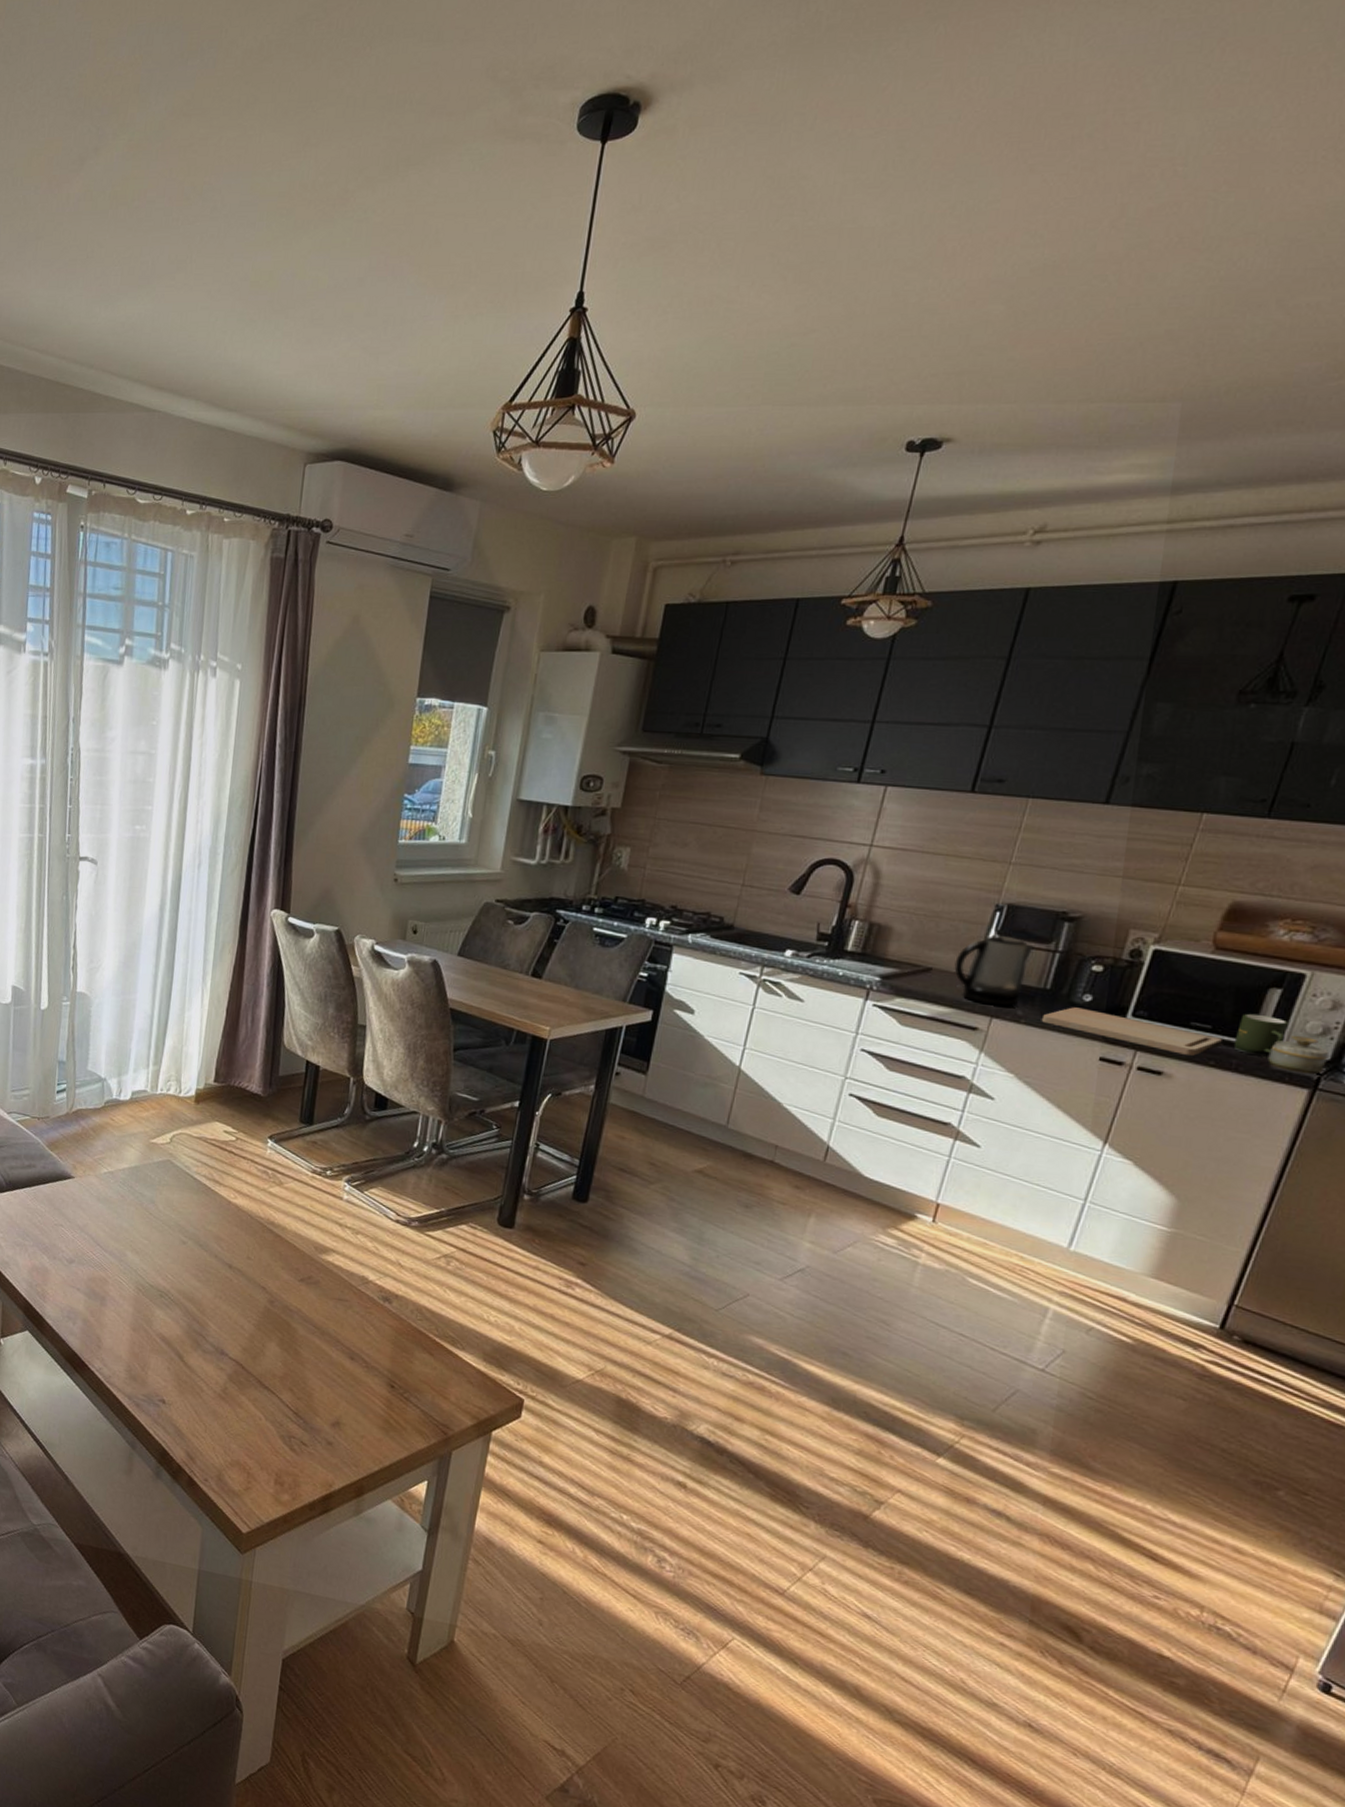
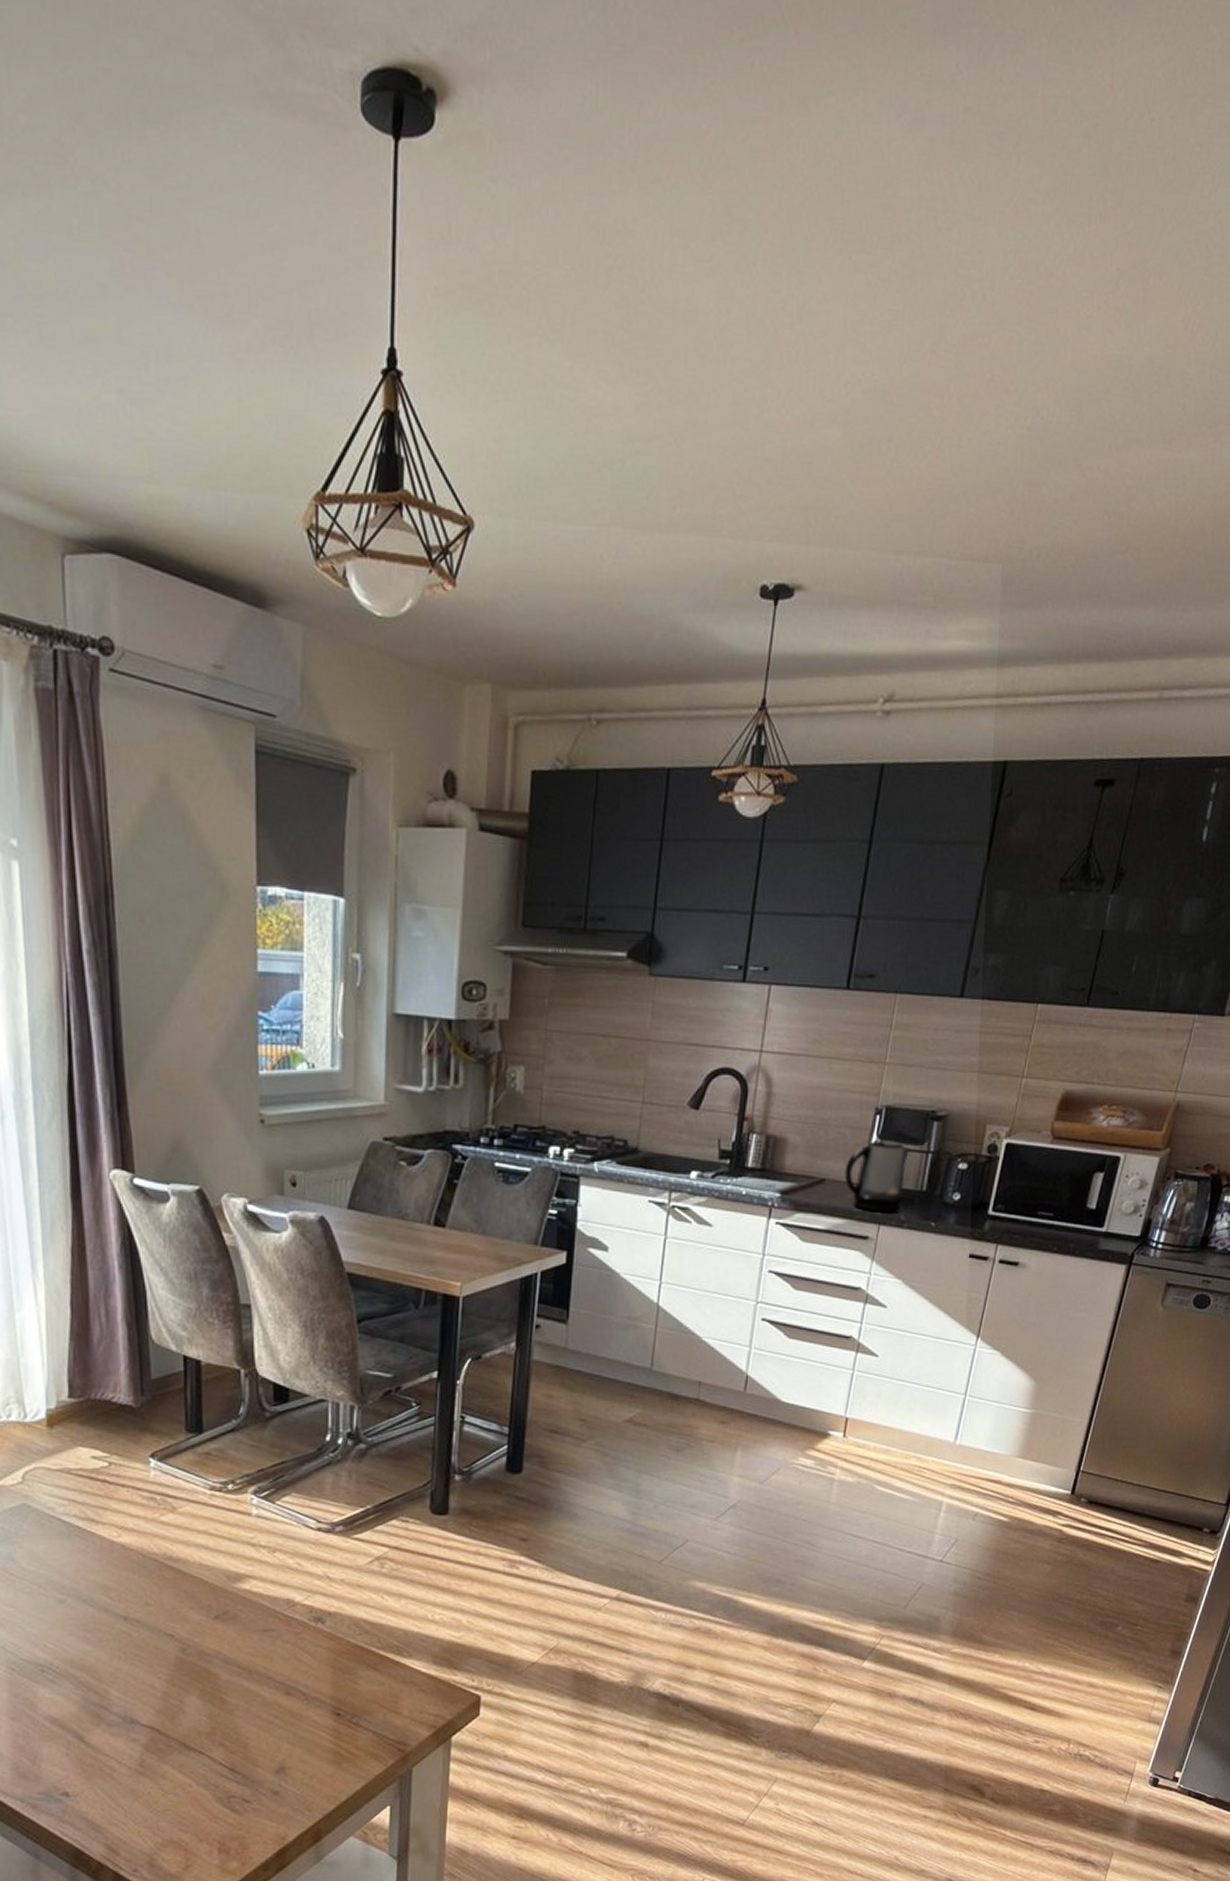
cutting board: present [1041,1007,1222,1056] -> none [920,1207,1062,1244]
mug: present [1233,1013,1288,1057] -> none [1070,1198,1109,1238]
decorative jar: present [1267,1035,1330,1075] -> none [1096,1215,1140,1251]

